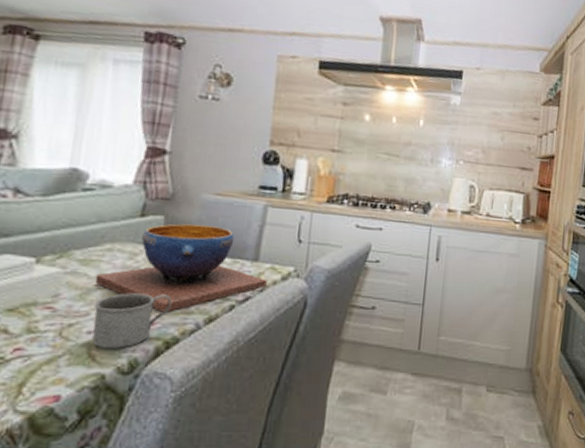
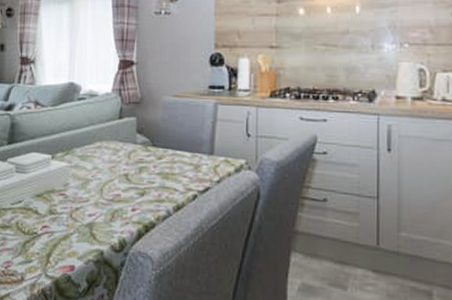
mug: present [92,293,171,348] -> none [91,183,147,230]
decorative bowl: present [95,224,267,312] -> none [91,123,223,200]

